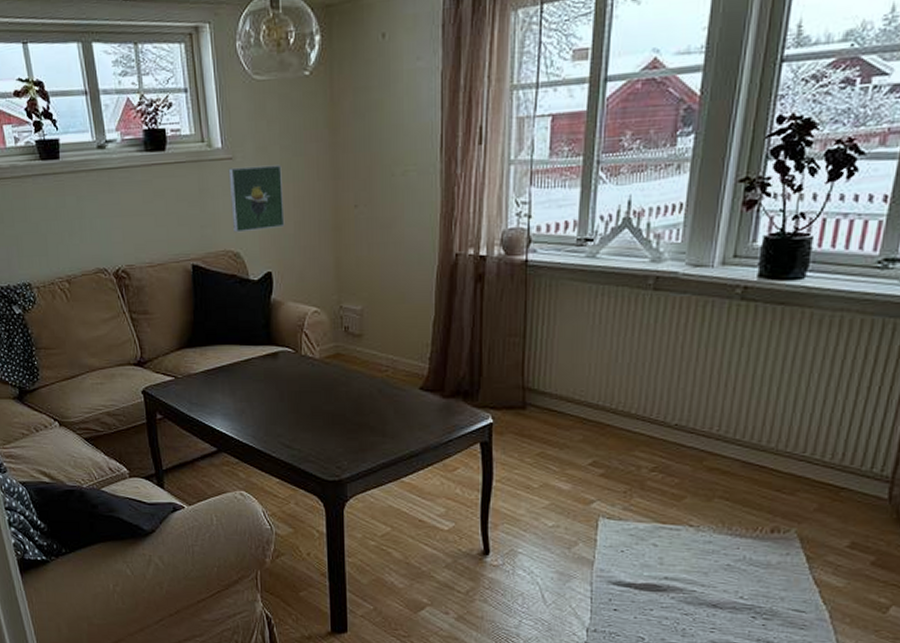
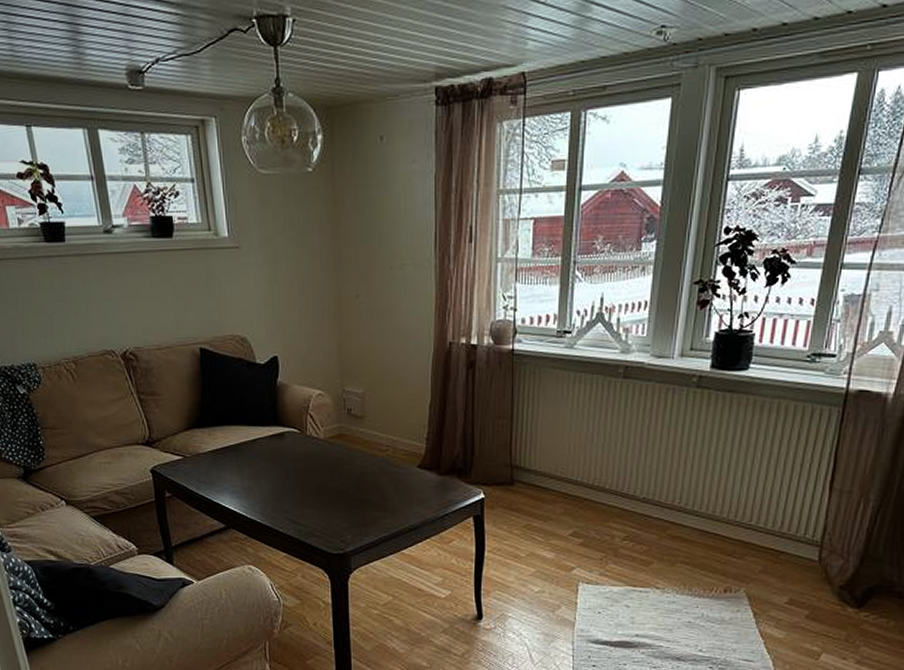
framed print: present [228,164,285,233] -> none [235,255,290,319]

